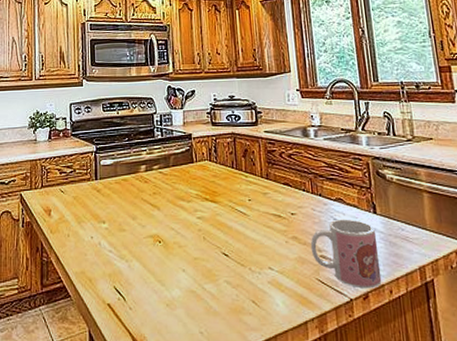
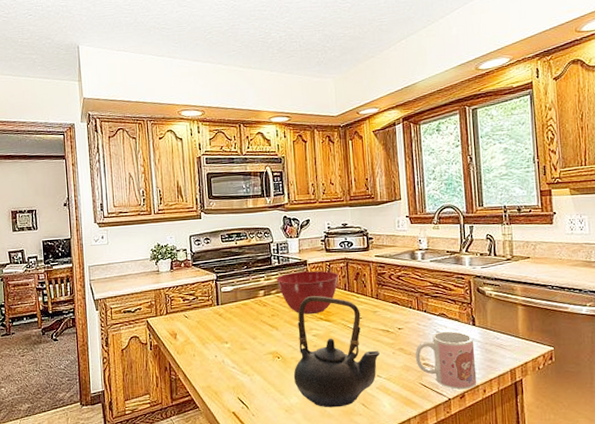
mixing bowl: none [159,145,226,194] -> present [276,270,339,315]
teapot: none [175,173,271,304] -> present [293,296,380,408]

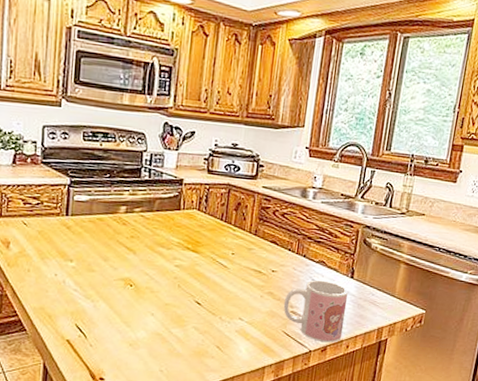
mixing bowl: present [276,270,339,315] -> none [143,190,218,242]
teapot: present [293,296,380,408] -> none [144,221,247,347]

